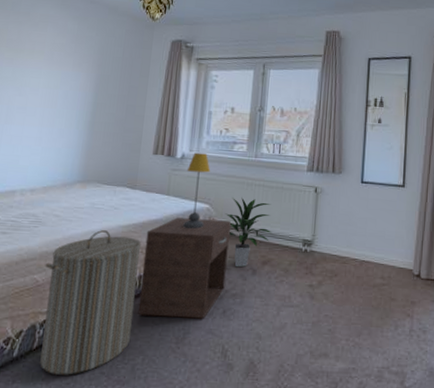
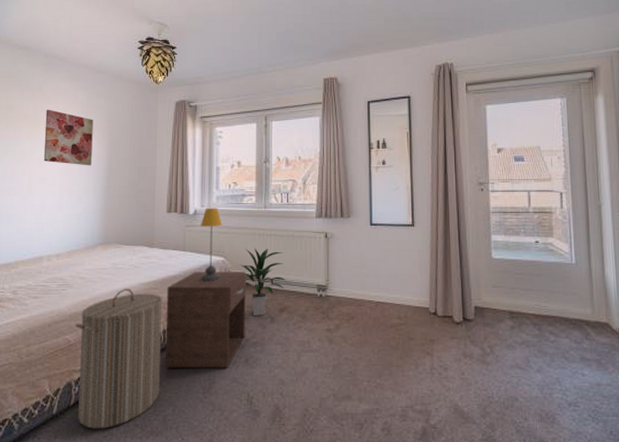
wall art: none [24,36,83,99] -> present [43,109,93,166]

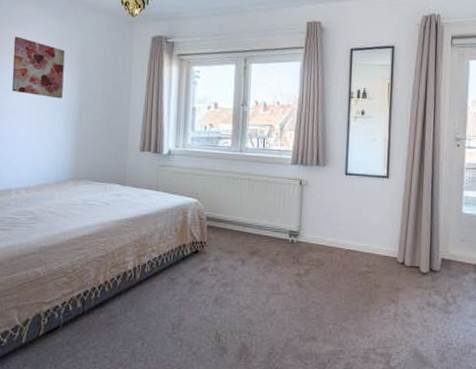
laundry hamper: present [75,289,163,429] -> none [44,225,134,359]
nightstand: present [165,272,247,368] -> none [134,212,220,307]
table lamp: present [200,208,223,281] -> none [173,149,197,222]
indoor plant: present [240,248,287,316] -> none [213,191,260,258]

